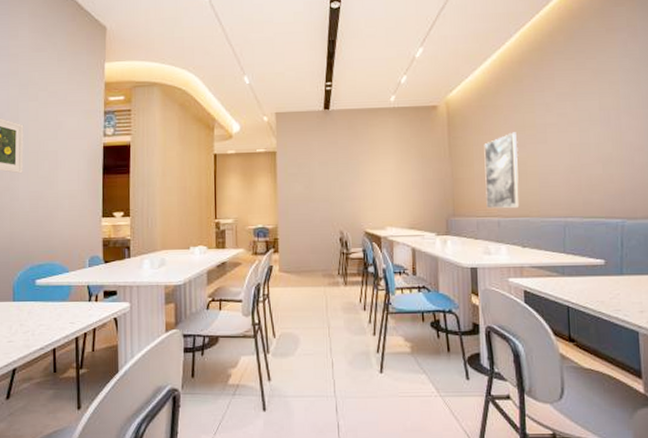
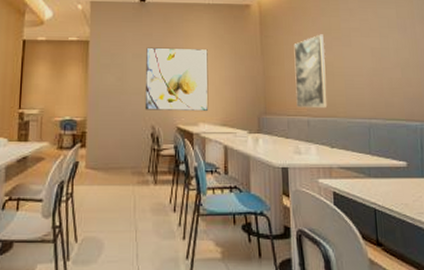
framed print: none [332,153,396,216] -> present [144,47,209,112]

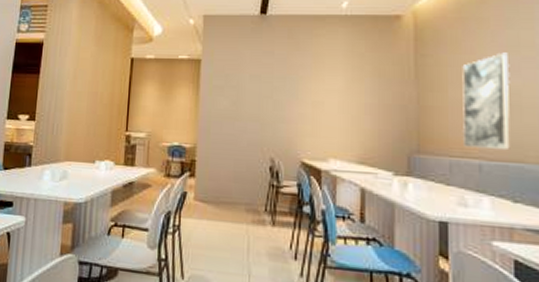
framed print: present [144,47,209,112] -> none [263,67,343,146]

